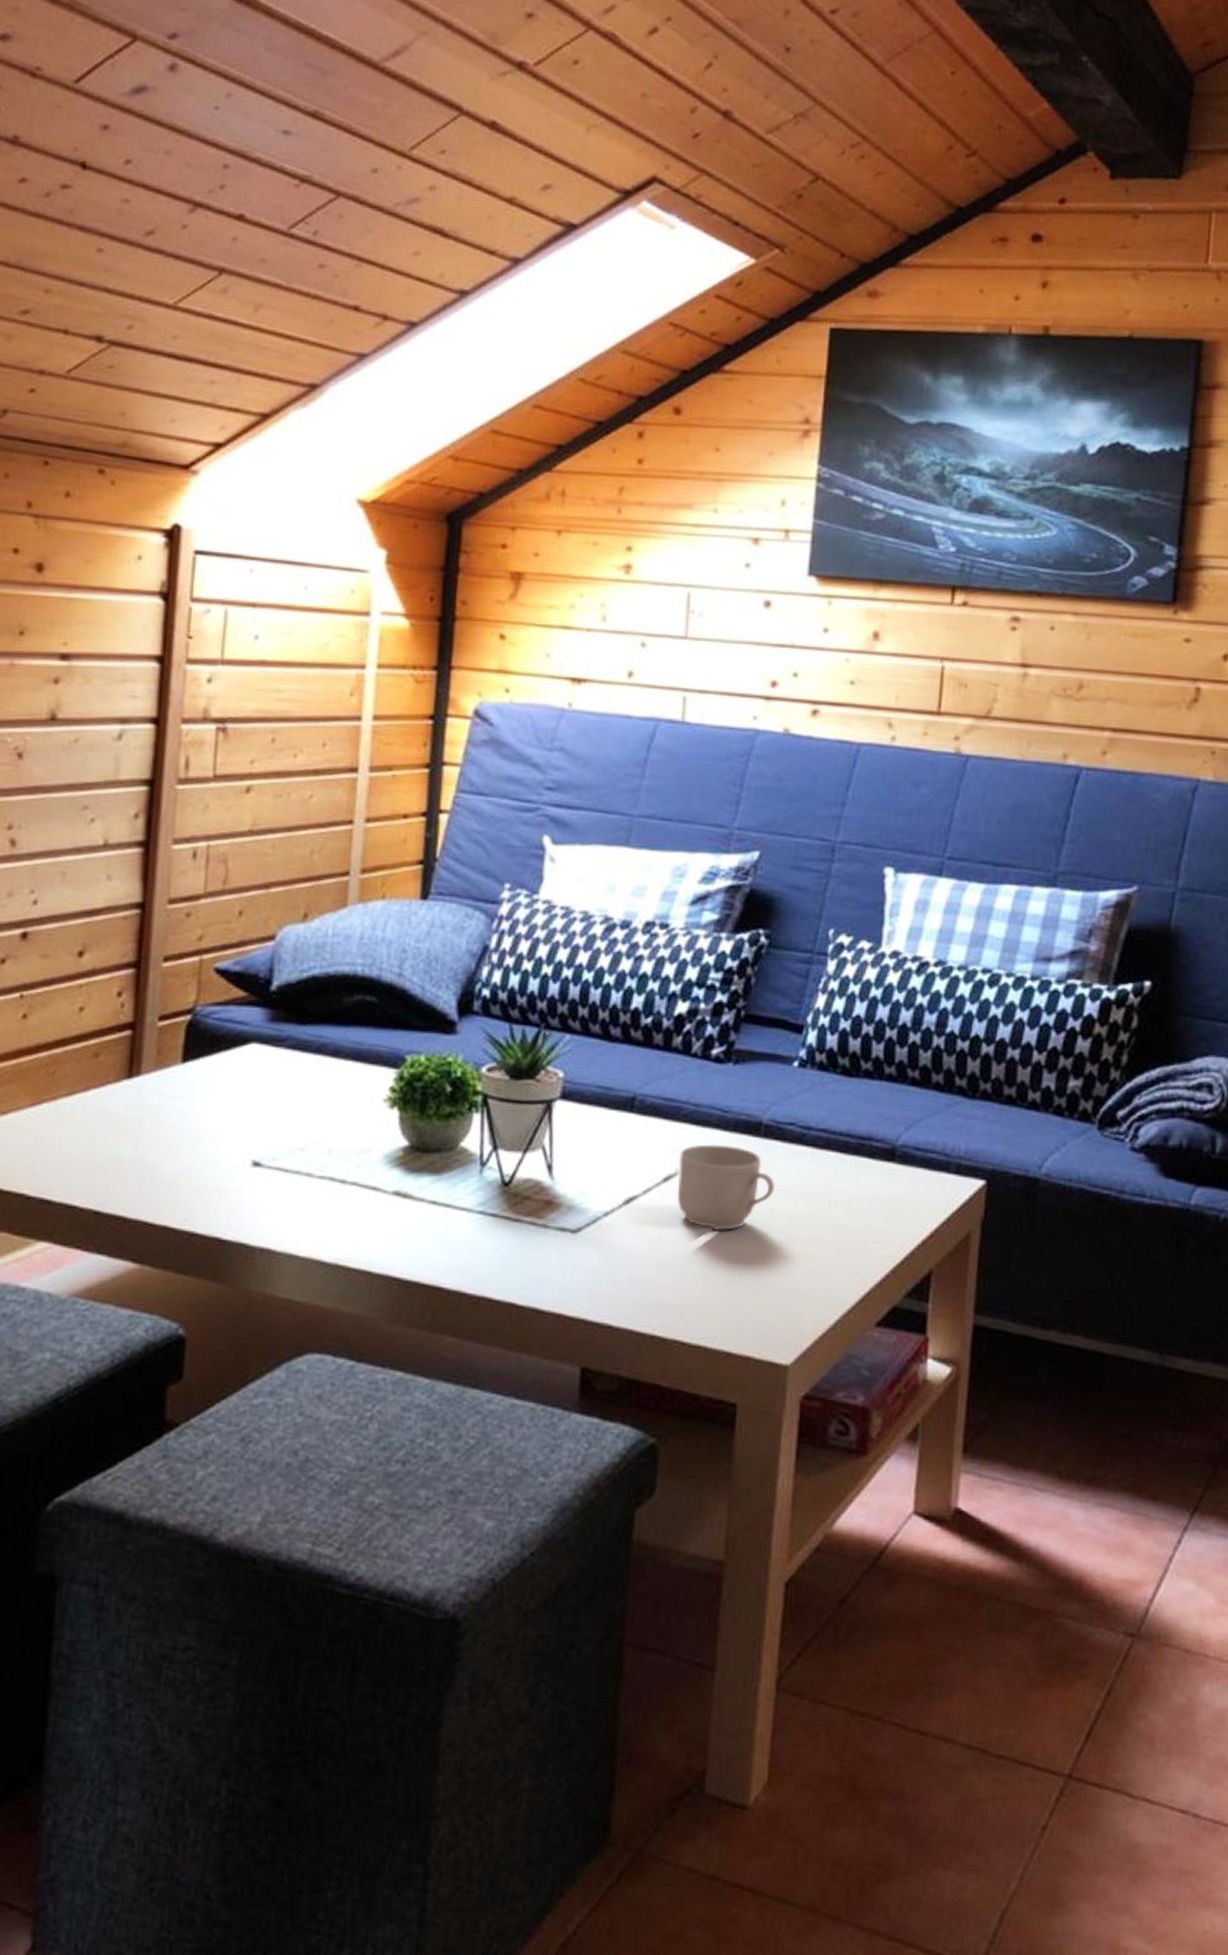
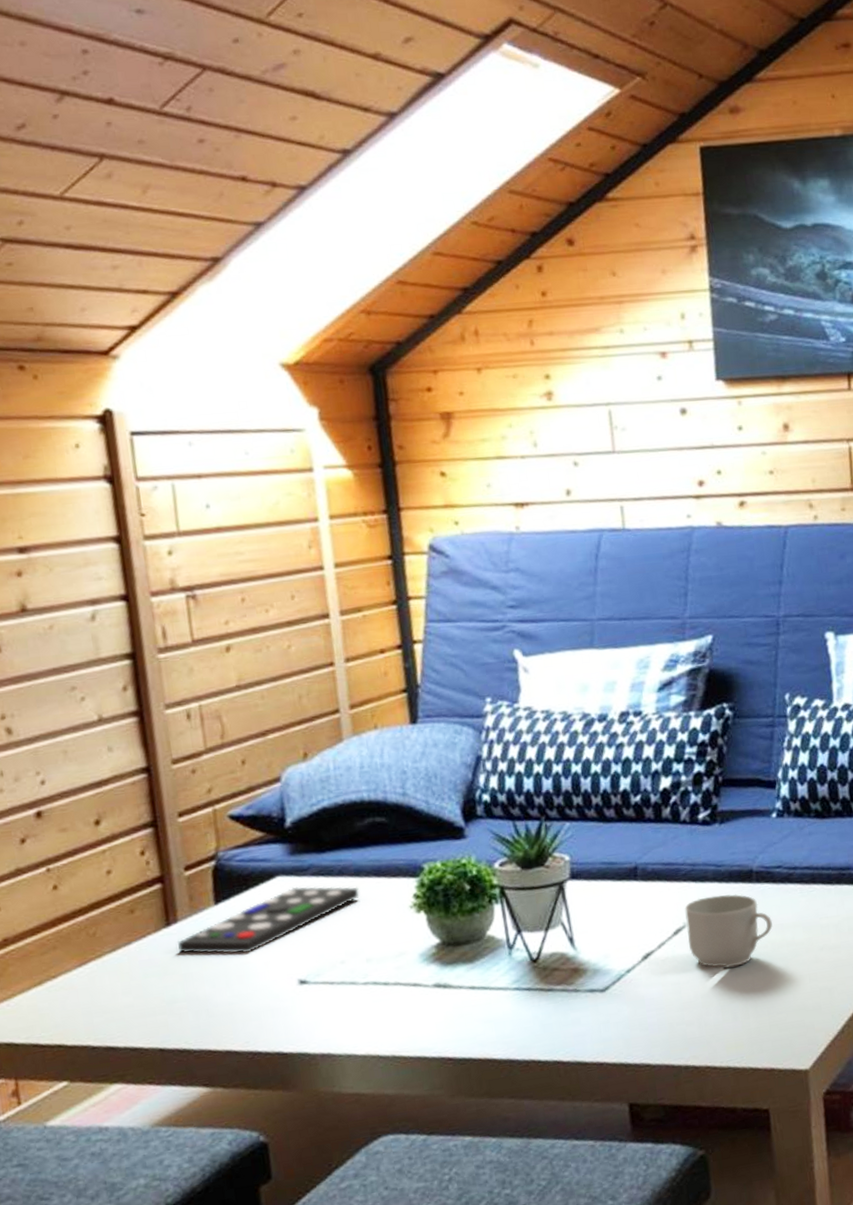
remote control: none [135,1057,334,1122] -> present [176,886,360,954]

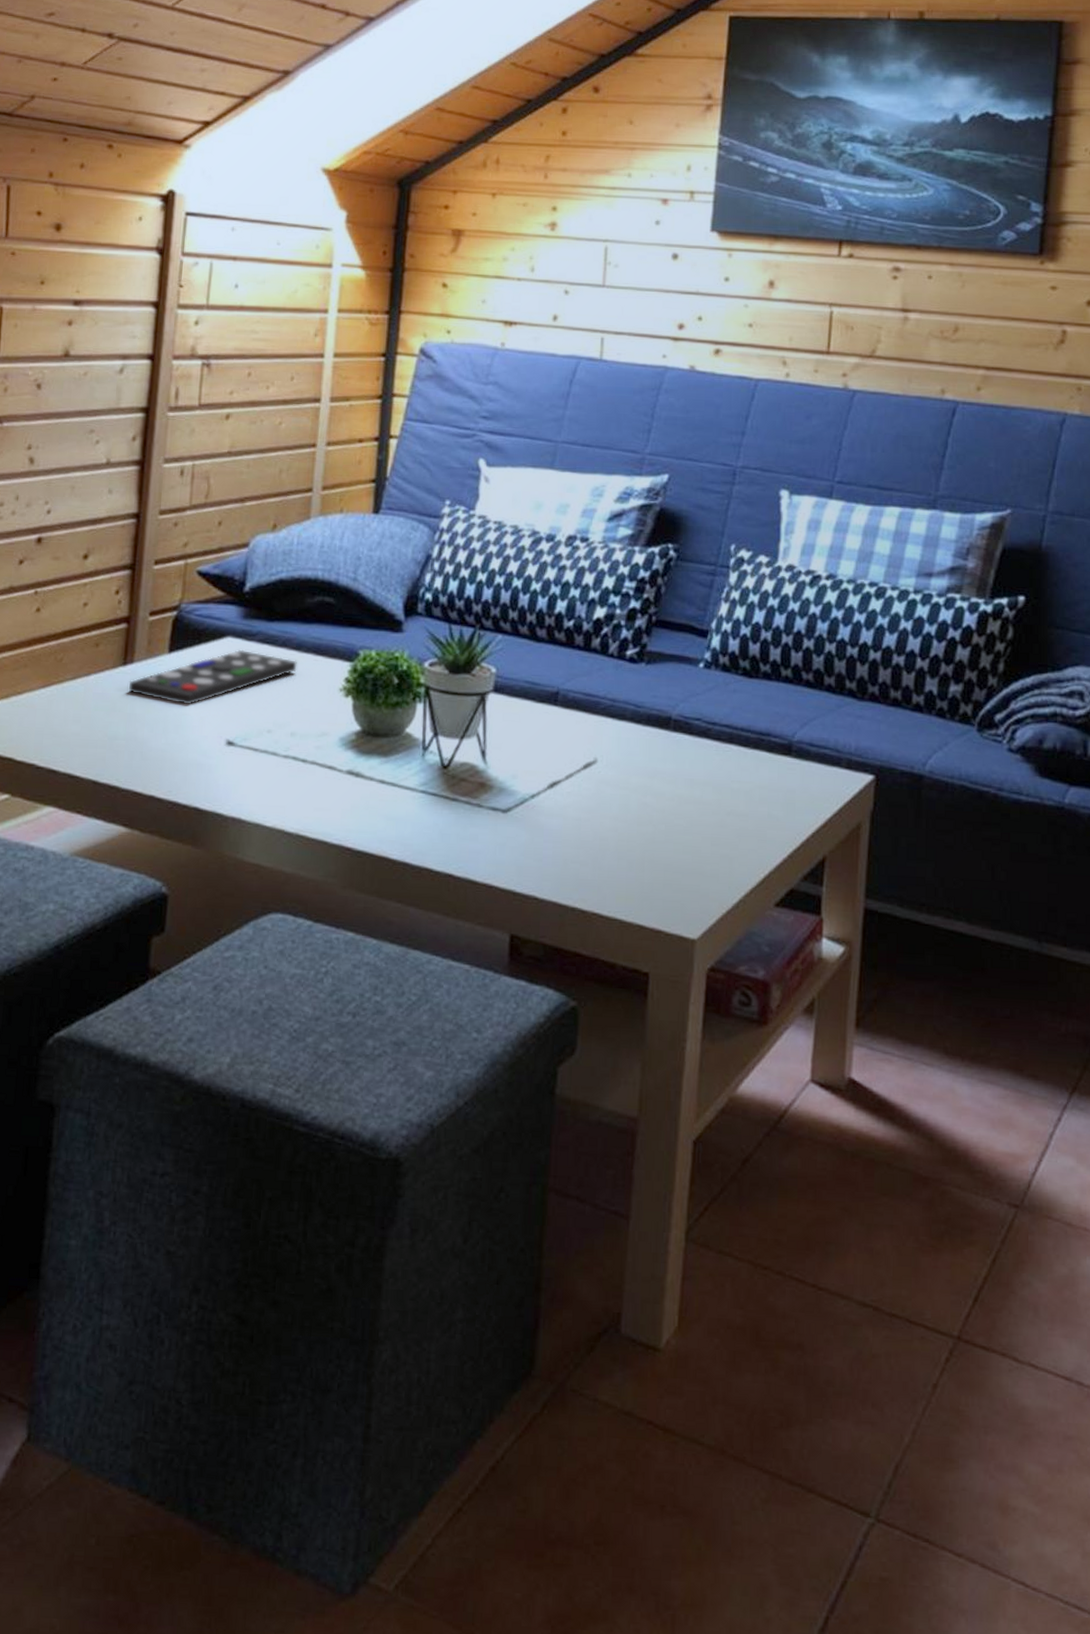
mug: present [684,894,773,968] -> none [595,735,684,814]

